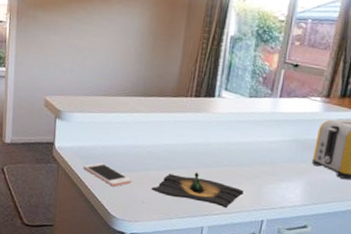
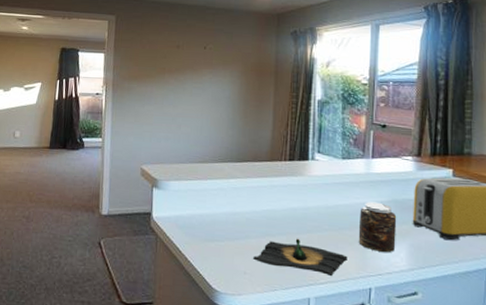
cell phone: present [84,162,133,187] -> none [182,231,233,257]
jar: none [256,140,296,189] -> present [358,201,396,253]

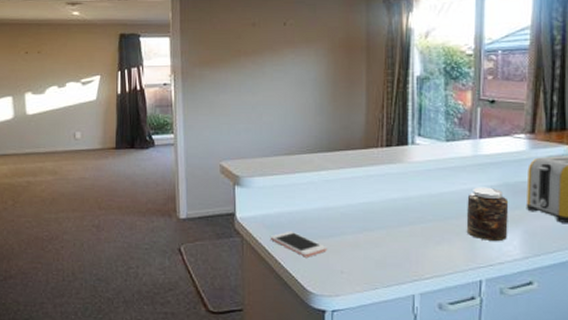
cell phone: none [182,231,233,257] -> present [271,230,328,257]
tequila: present [252,238,348,277] -> none [349,231,455,271]

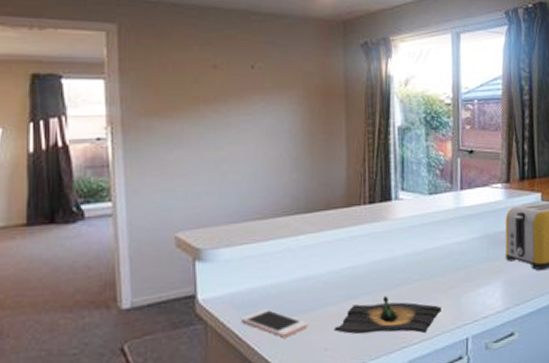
tequila: none [349,231,455,271] -> present [333,295,442,335]
jar: present [466,187,508,242] -> none [451,240,491,296]

